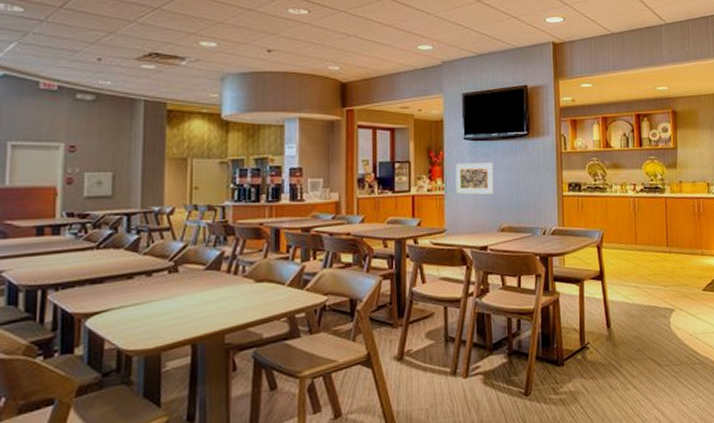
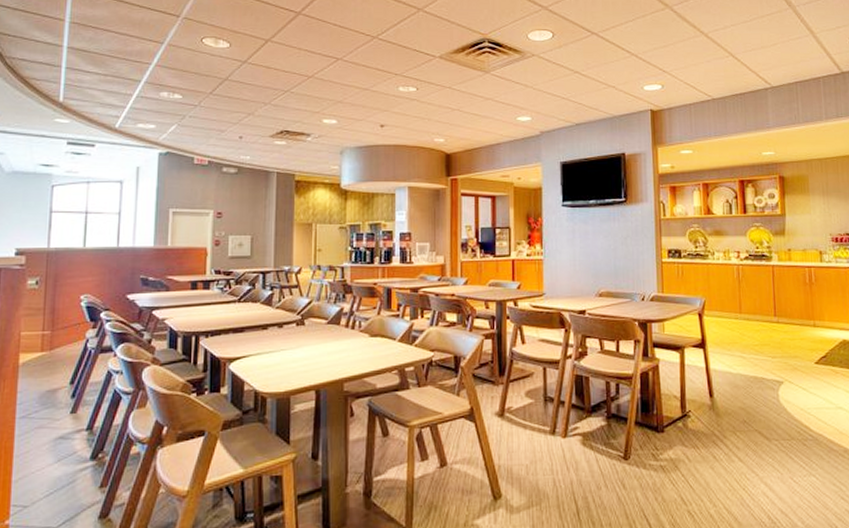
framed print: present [456,162,494,195] -> none [554,229,592,260]

